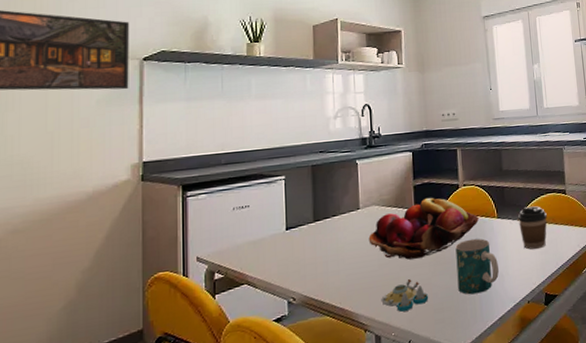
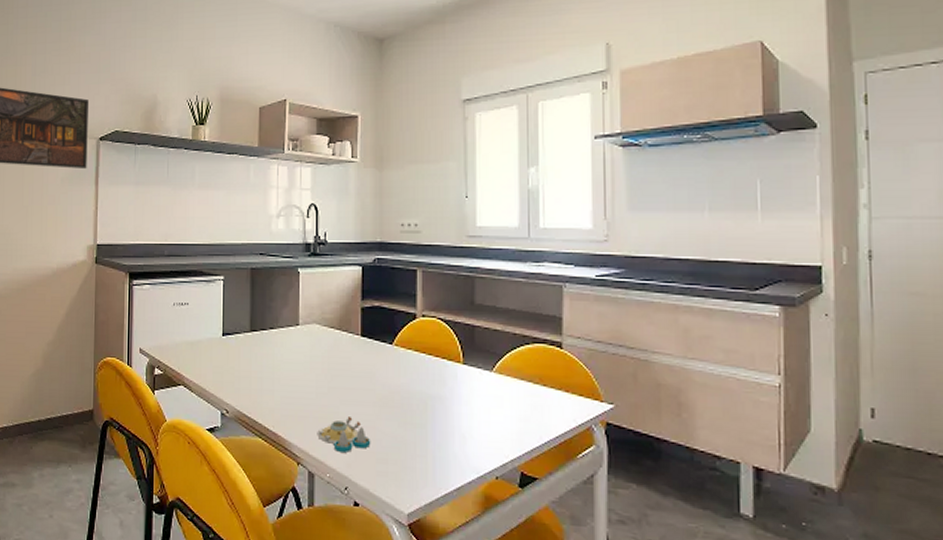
fruit basket: present [368,197,480,260] -> none [307,324,440,395]
mug: present [455,239,499,295] -> none [407,384,460,453]
coffee cup: present [517,205,547,250] -> none [490,355,532,413]

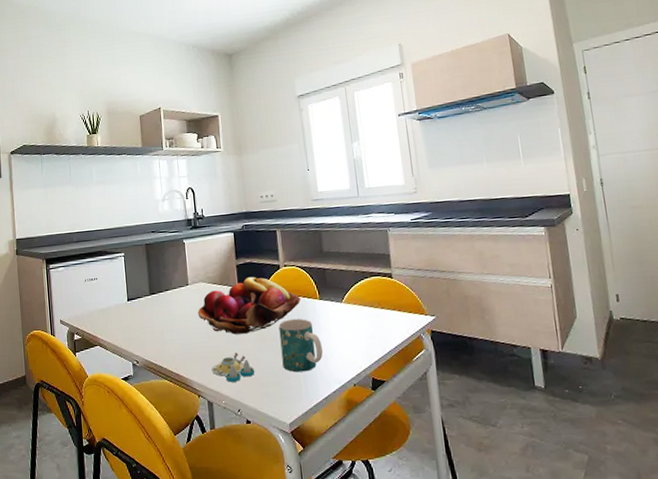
fruit basket: none [307,324,440,395] -> present [197,276,301,335]
mug: none [407,384,460,453] -> present [278,318,323,373]

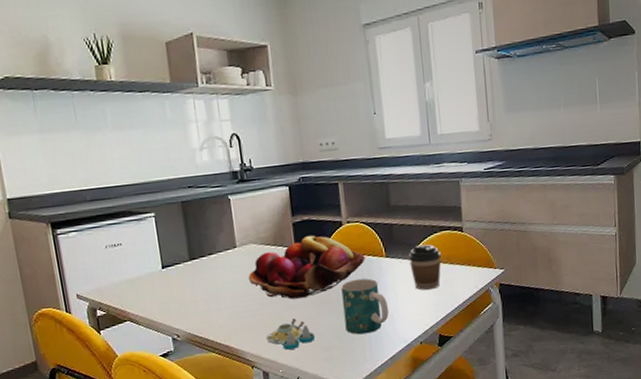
coffee cup: none [340,288,373,333] -> present [408,244,442,290]

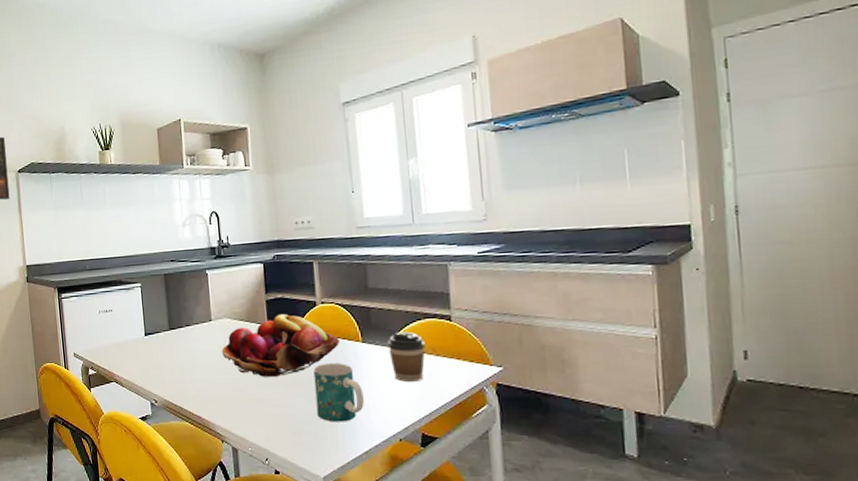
salt and pepper shaker set: present [266,318,316,350] -> none [236,397,286,428]

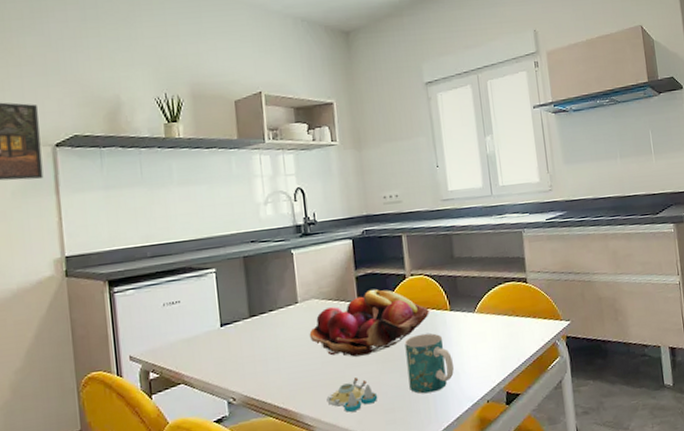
salt and pepper shaker set: none [236,397,286,428] -> present [326,378,378,412]
coffee cup: present [387,331,426,382] -> none [472,296,507,345]

